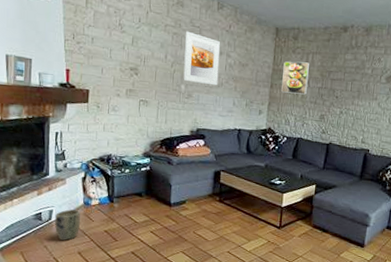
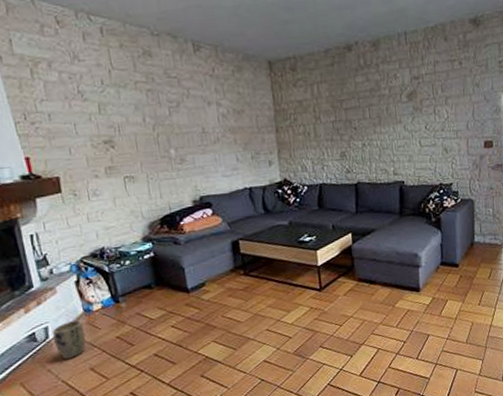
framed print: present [183,31,220,86] -> none [161,84,214,145]
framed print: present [281,61,310,95] -> none [286,95,320,135]

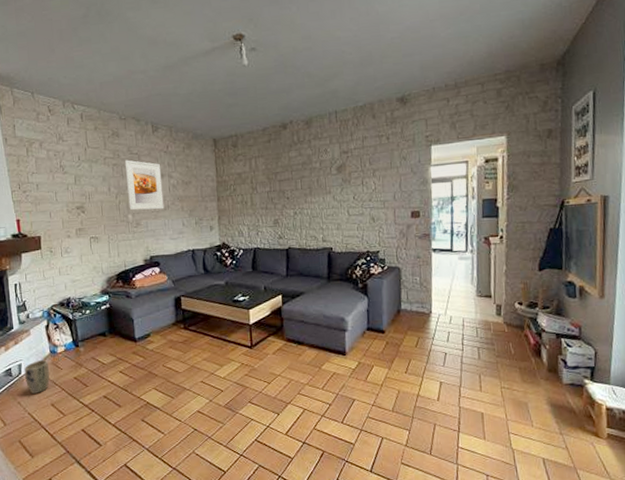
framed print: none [161,84,214,145] -> present [124,160,164,211]

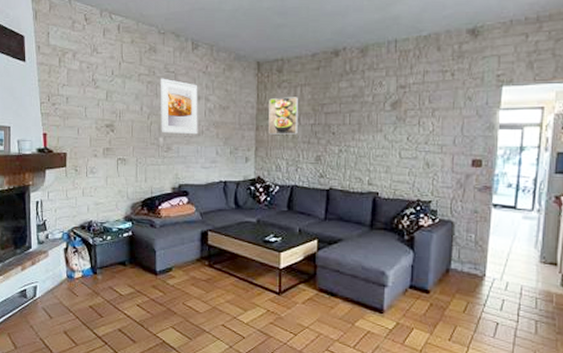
plant pot: present [25,360,50,394] -> none [40,284,65,319]
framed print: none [227,168,256,204] -> present [269,97,299,134]

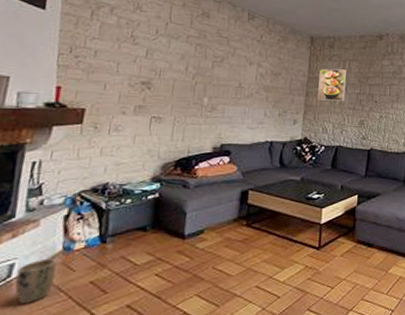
plant pot: none [40,284,65,319] -> present [15,259,57,304]
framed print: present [160,78,198,135] -> none [206,42,250,97]

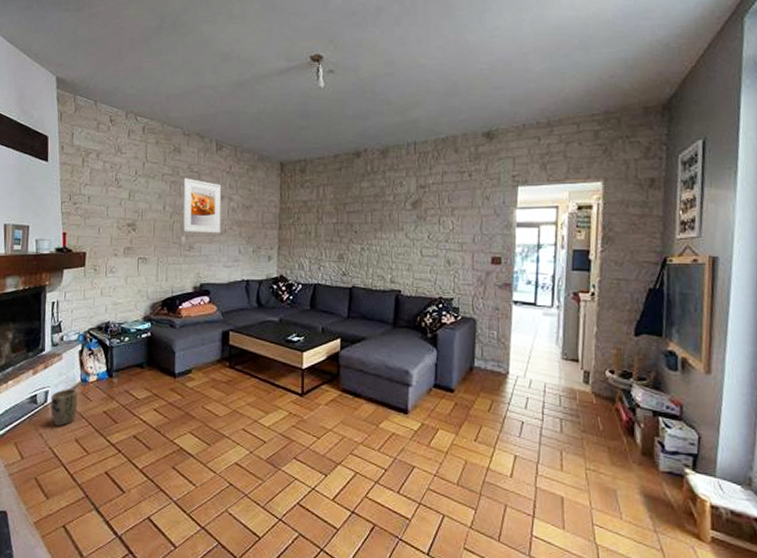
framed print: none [206,42,250,97] -> present [183,178,222,234]
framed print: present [318,69,347,101] -> none [292,196,322,233]

